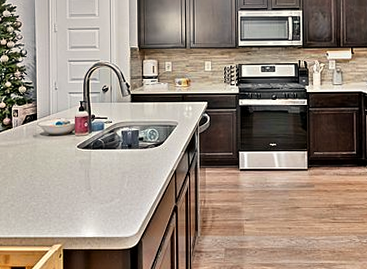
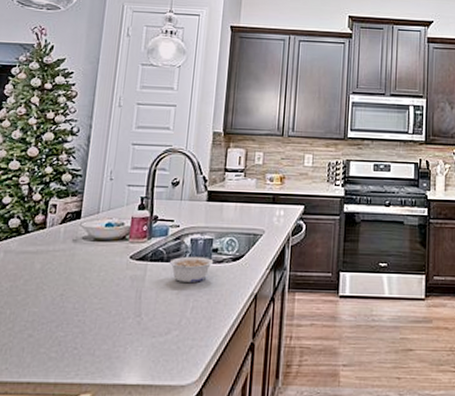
legume: none [107,144,141,163] -> present [169,256,214,282]

